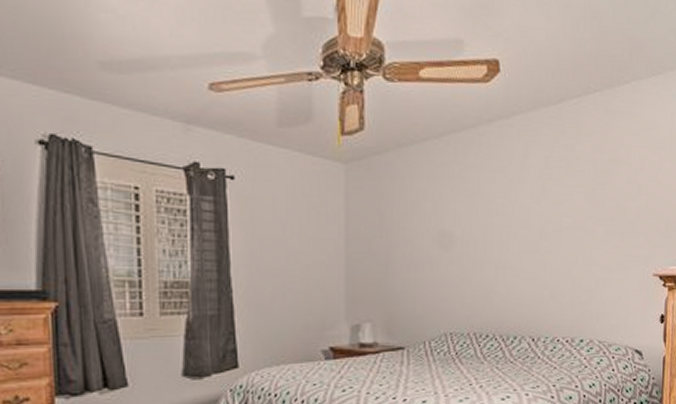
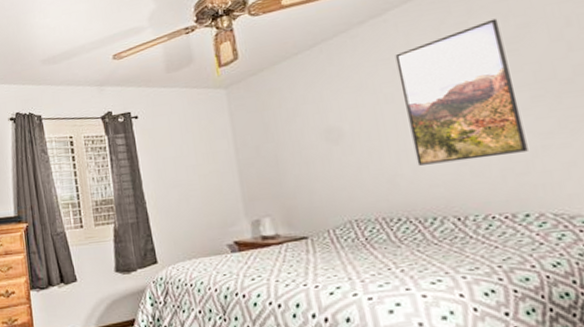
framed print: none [511,149,597,284] -> present [395,18,528,166]

